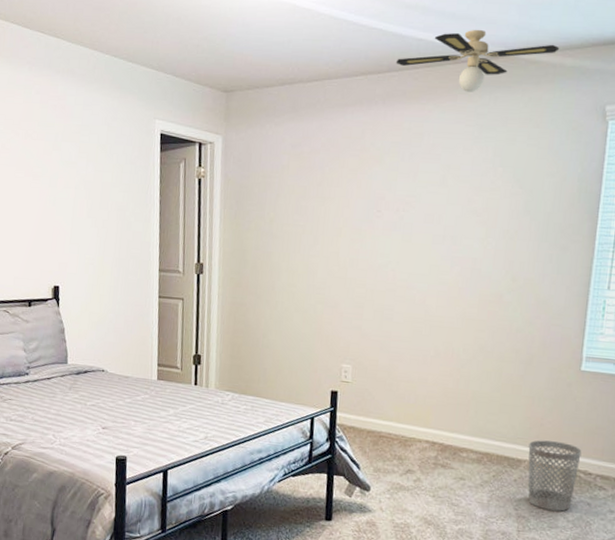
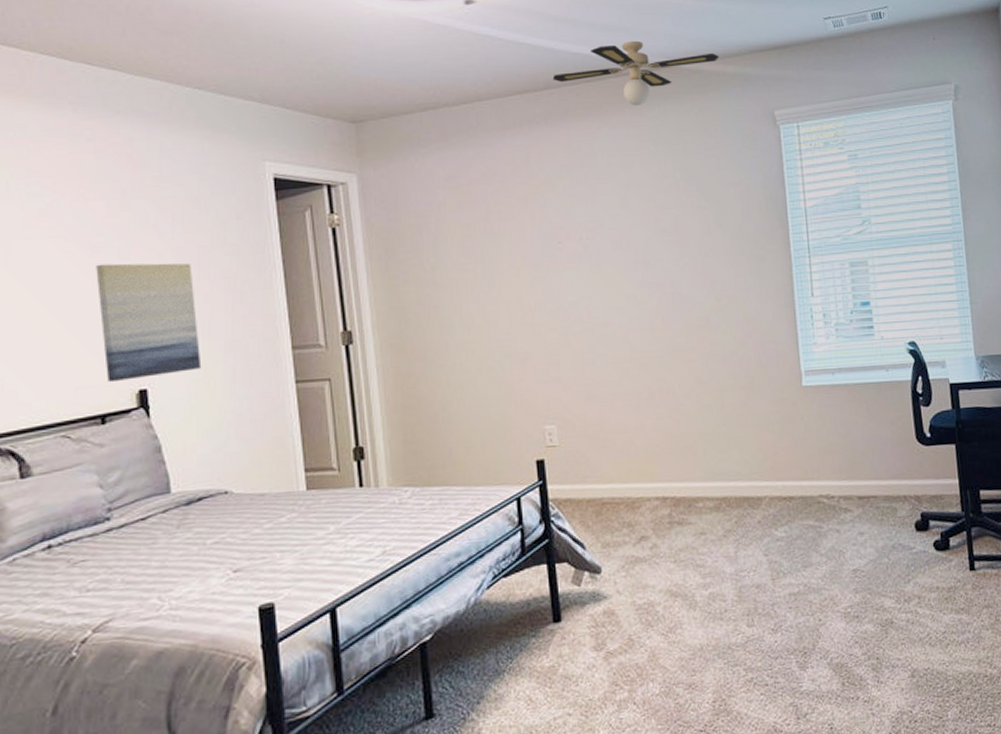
wall art: none [34,189,97,278] -> present [96,263,202,383]
wastebasket: present [528,440,582,512] -> none [766,468,821,548]

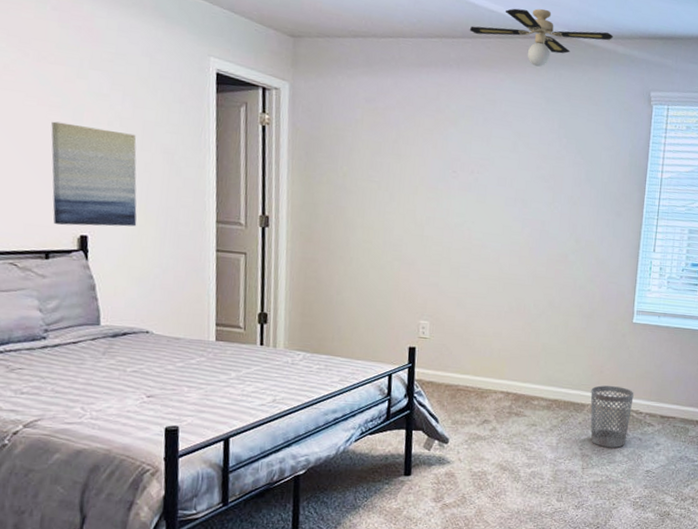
wastebasket: none [766,468,821,548] -> present [590,385,634,448]

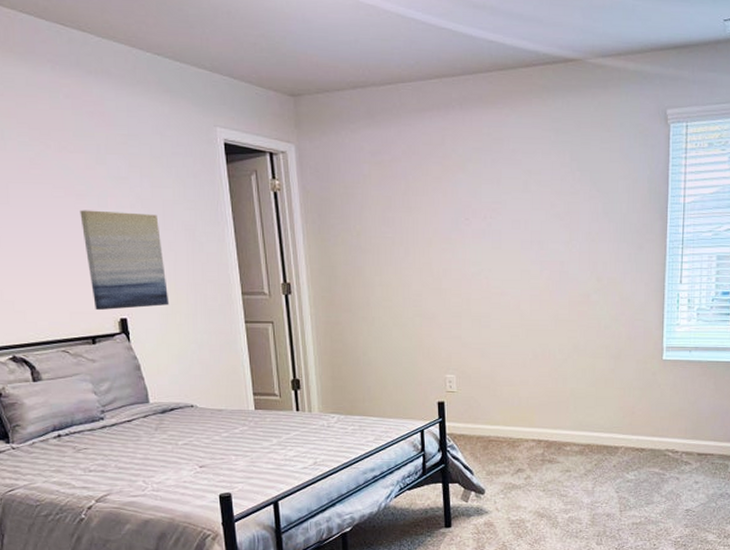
ceiling fan: present [469,8,614,67] -> none [469,31,623,96]
wastebasket: present [590,385,634,448] -> none [623,427,669,488]

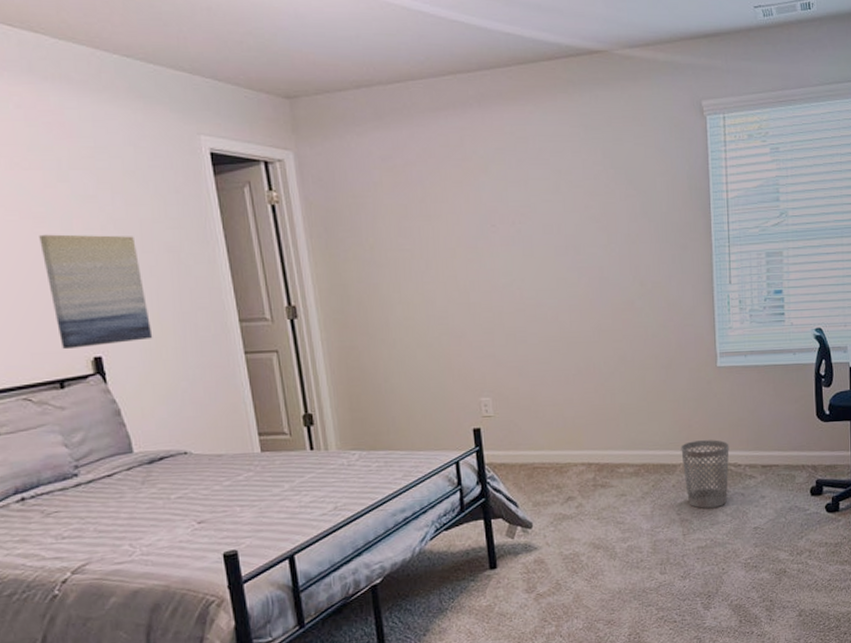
wastebasket: none [623,427,669,488] -> present [681,440,729,509]

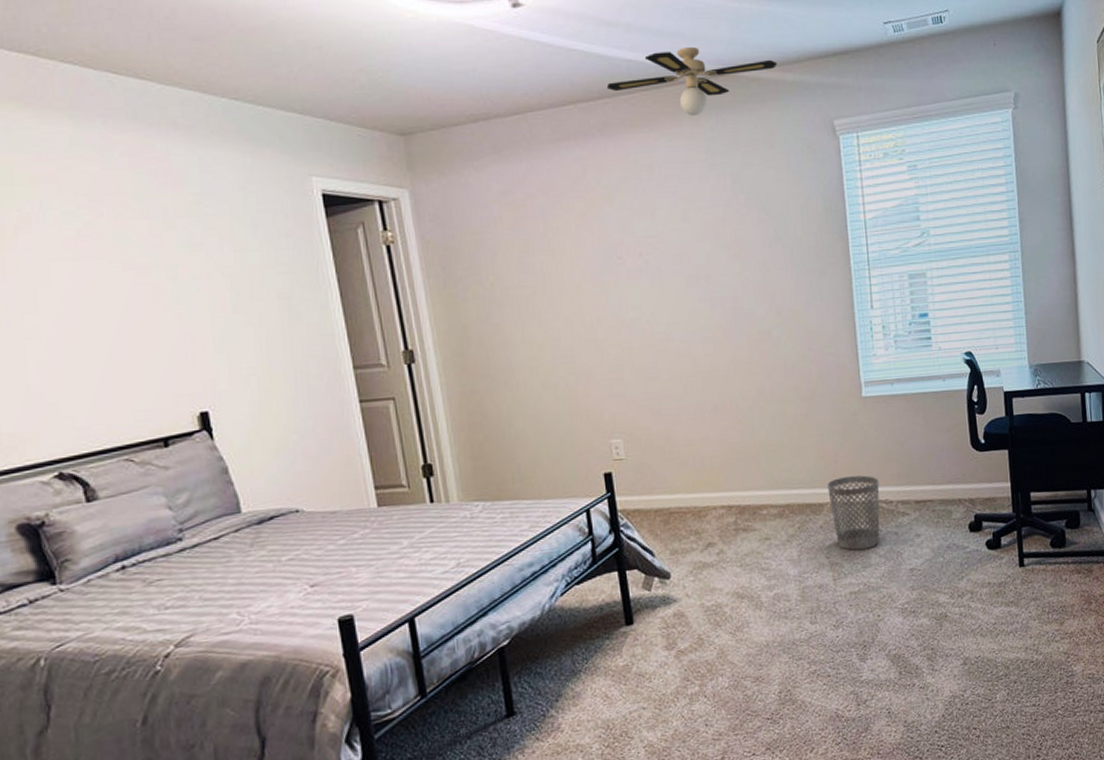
wall art: present [39,234,153,350] -> none [143,283,263,406]
ceiling fan: none [485,22,651,91] -> present [606,46,778,116]

